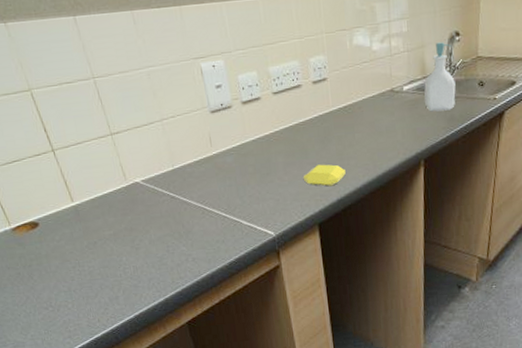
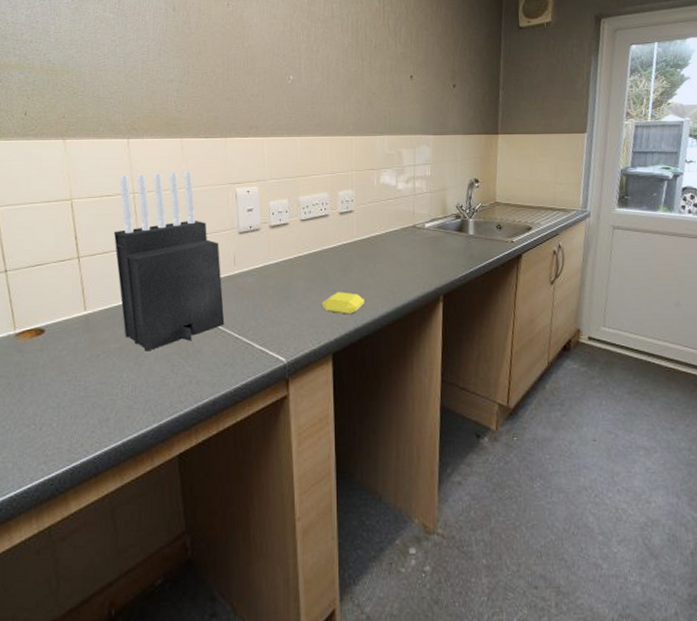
knife block: none [74,48,211,236] -> present [113,171,225,351]
soap bottle: present [424,42,456,112] -> none [444,187,475,249]

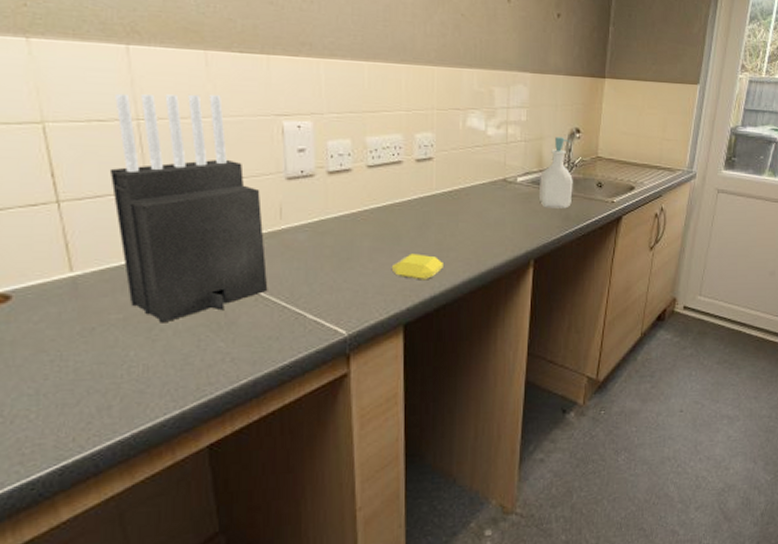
soap bottle: none [444,187,475,249] -> present [538,136,573,209]

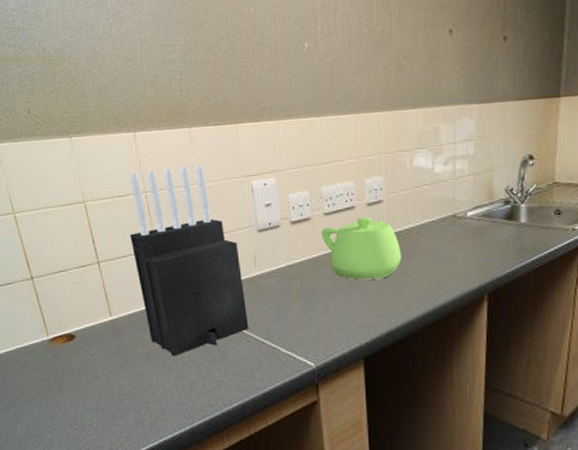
teapot: none [362,173,450,240] -> present [321,216,402,280]
soap bar: present [391,253,443,281] -> none [350,292,398,317]
soap bottle: present [538,136,573,209] -> none [490,166,528,241]

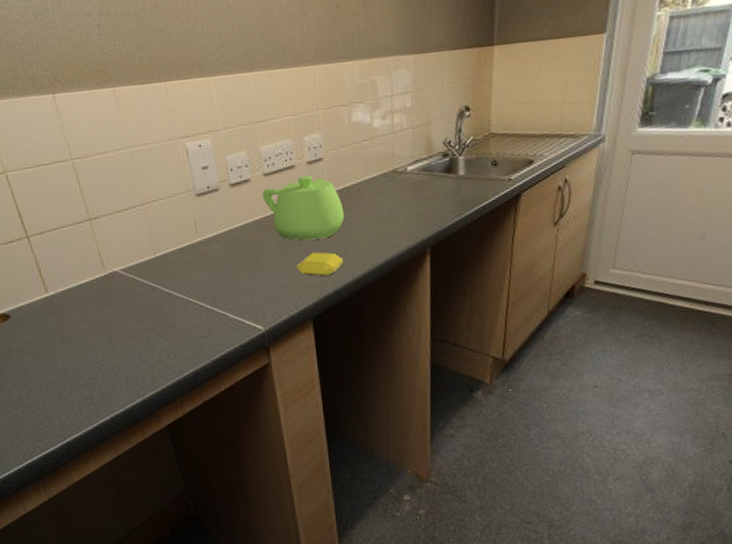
knife block: present [129,165,249,356] -> none [52,127,195,329]
soap bar: none [350,292,398,317] -> present [295,252,343,277]

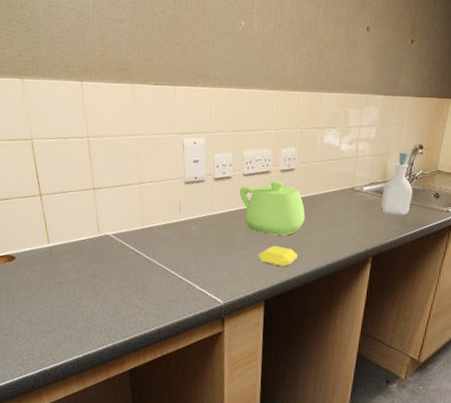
soap bottle: none [430,118,466,194] -> present [380,152,414,215]

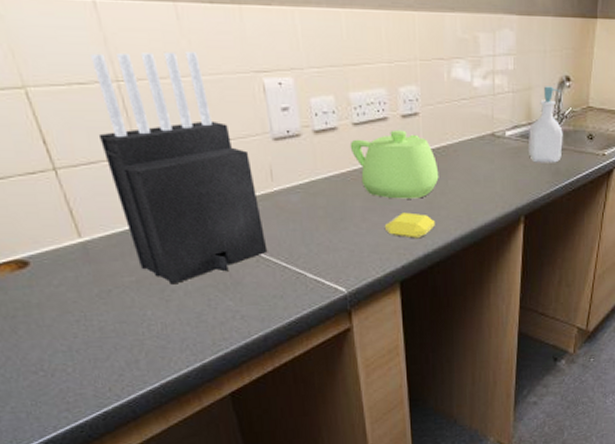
knife block: none [70,118,170,283] -> present [90,51,268,285]

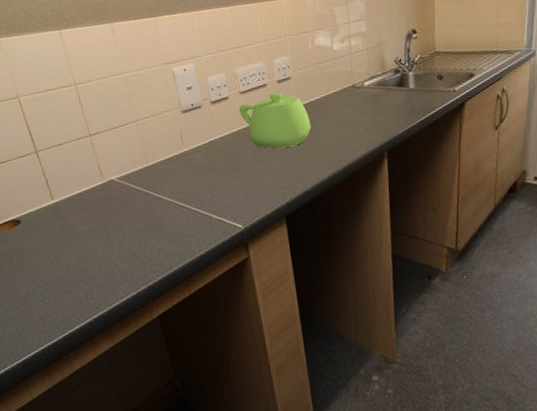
knife block: present [90,51,268,285] -> none [58,56,182,231]
soap bar: present [384,212,435,239] -> none [269,158,311,180]
soap bottle: present [528,86,563,163] -> none [384,39,416,105]

